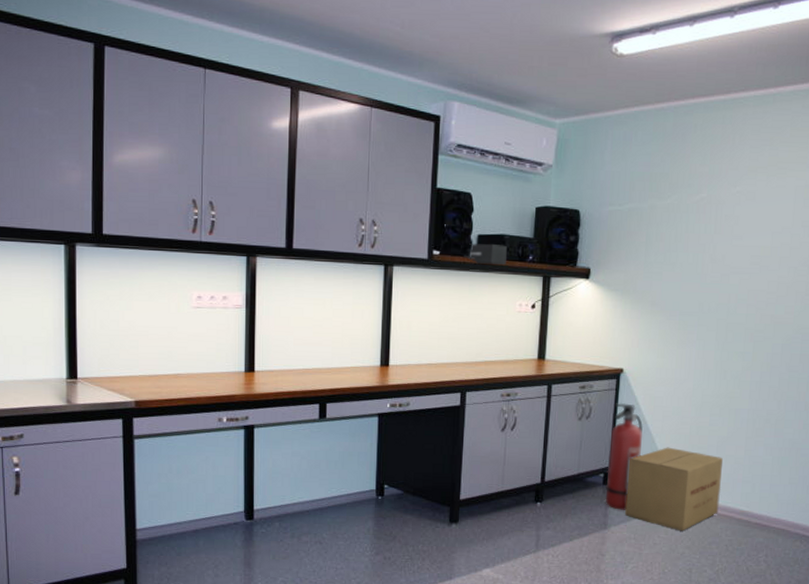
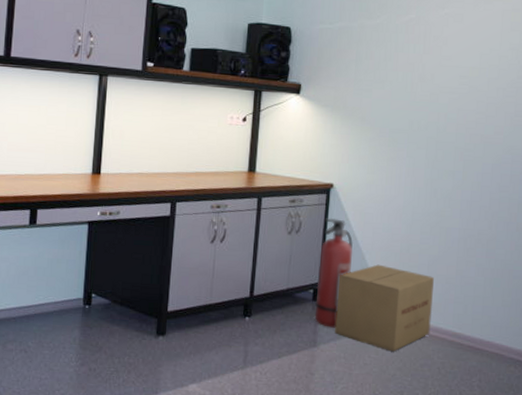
box: present [464,243,507,266] -> none [177,57,219,79]

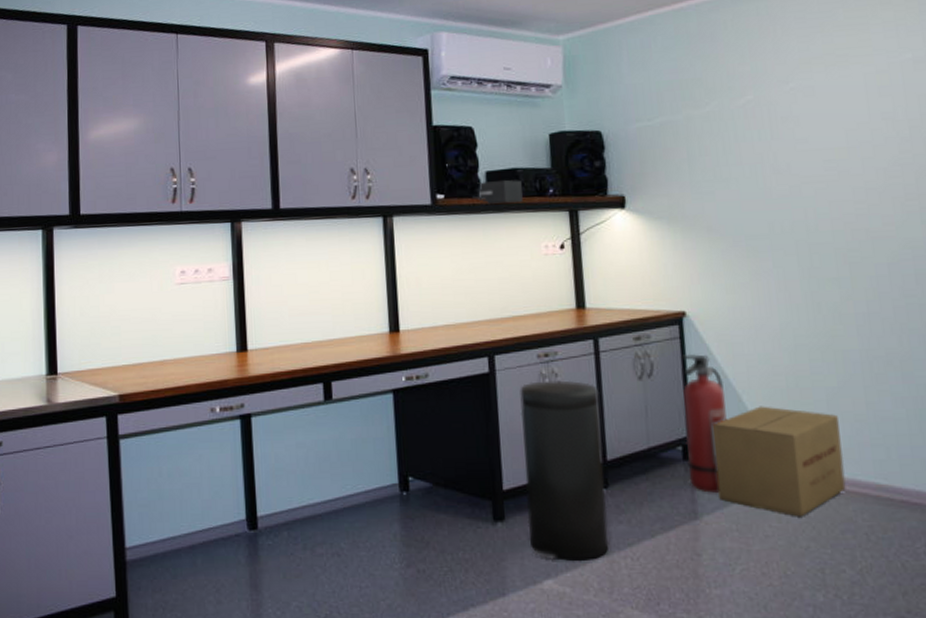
box: none [177,57,219,79] -> present [472,179,523,205]
pedal bin: none [183,227,256,372] -> present [520,380,609,562]

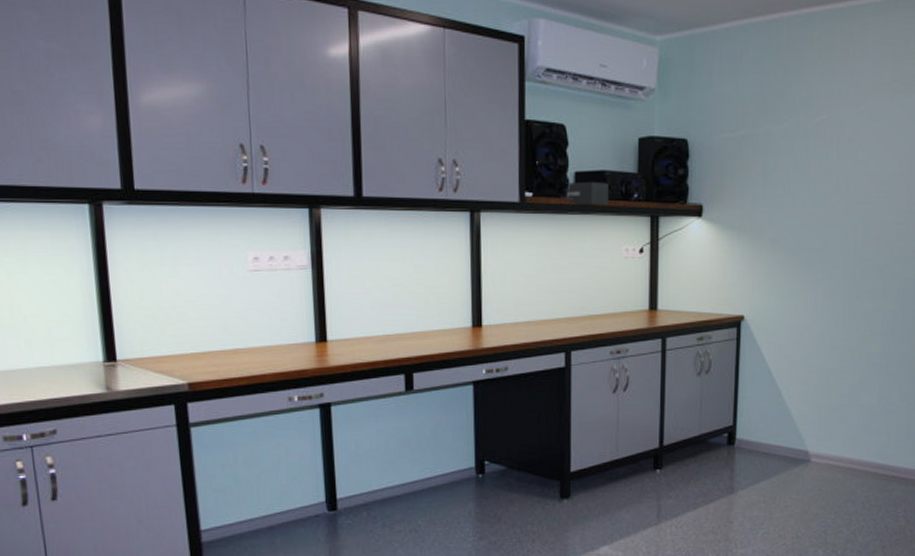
pedal bin: present [520,380,609,562] -> none [590,375,663,531]
fire extinguisher: present [681,354,727,493] -> none [729,354,769,472]
box: present [712,406,846,517] -> none [753,399,855,491]

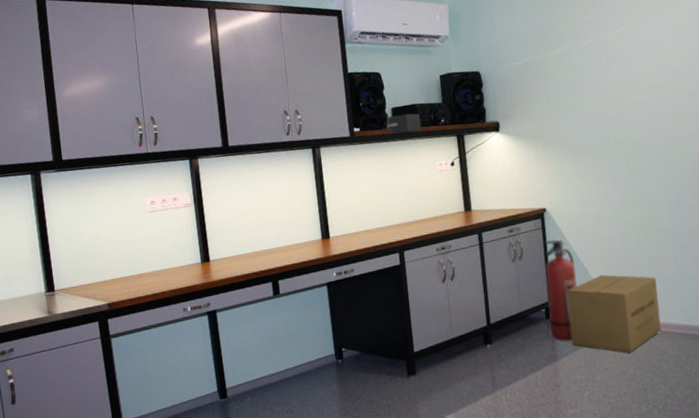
fire extinguisher: none [729,354,769,472] -> present [543,239,577,341]
box: none [753,399,855,491] -> present [566,274,662,353]

